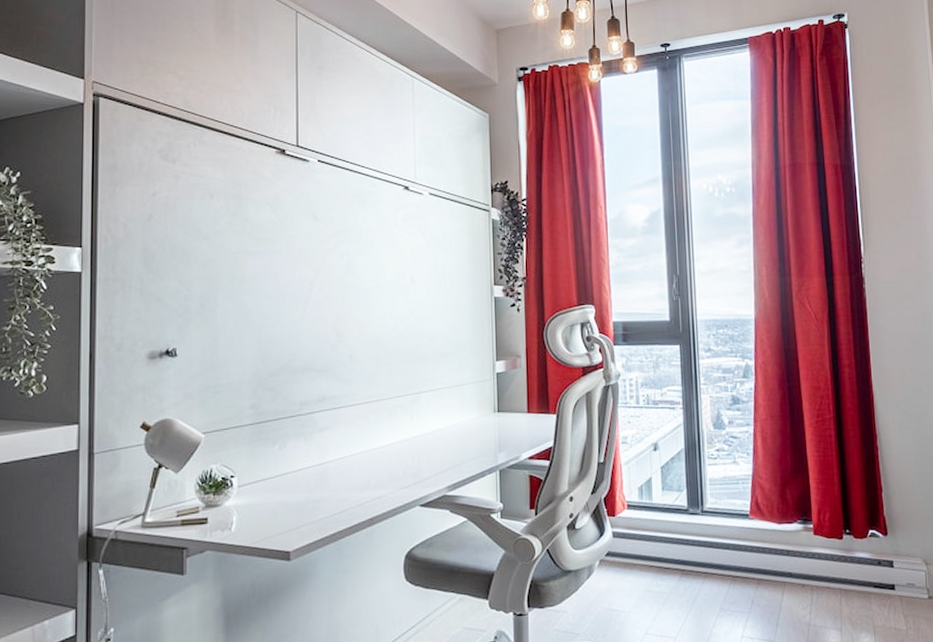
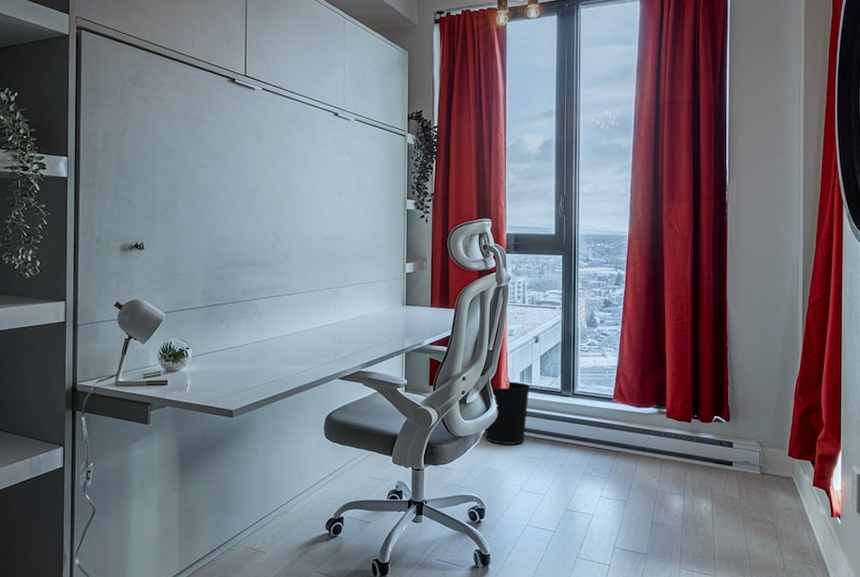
wastebasket: none [599,499,651,578] -> present [485,381,530,444]

